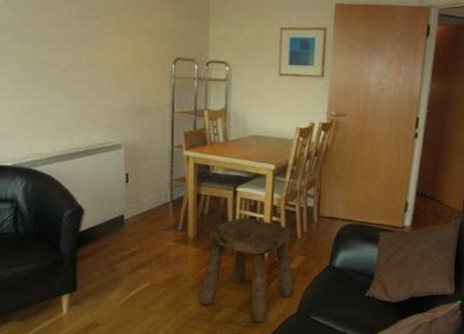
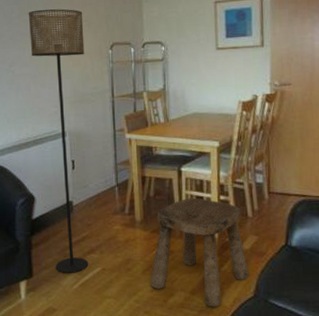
floor lamp: none [87,14,147,287] -> present [28,9,89,273]

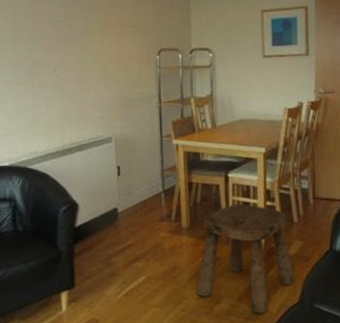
floor lamp: present [28,9,89,273] -> none [74,13,134,282]

